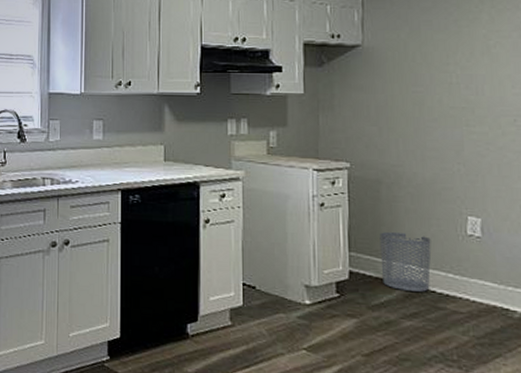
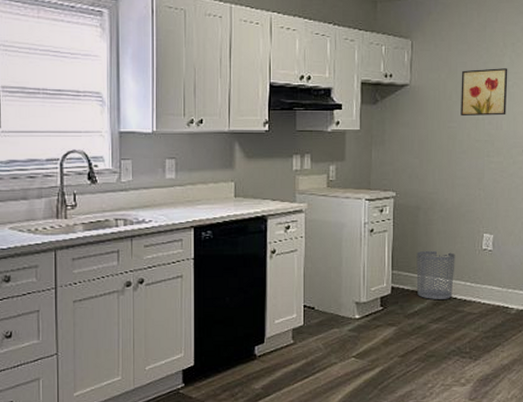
wall art: none [426,26,489,80] -> present [460,68,508,117]

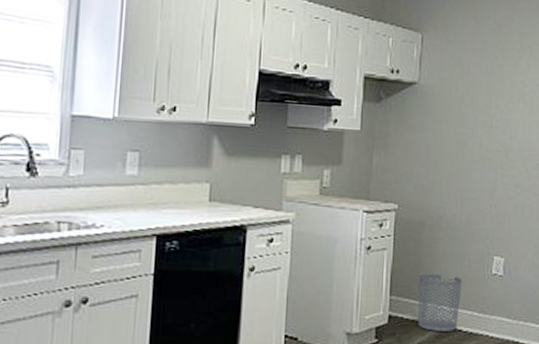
wall art: present [460,68,508,117] -> none [472,71,525,124]

